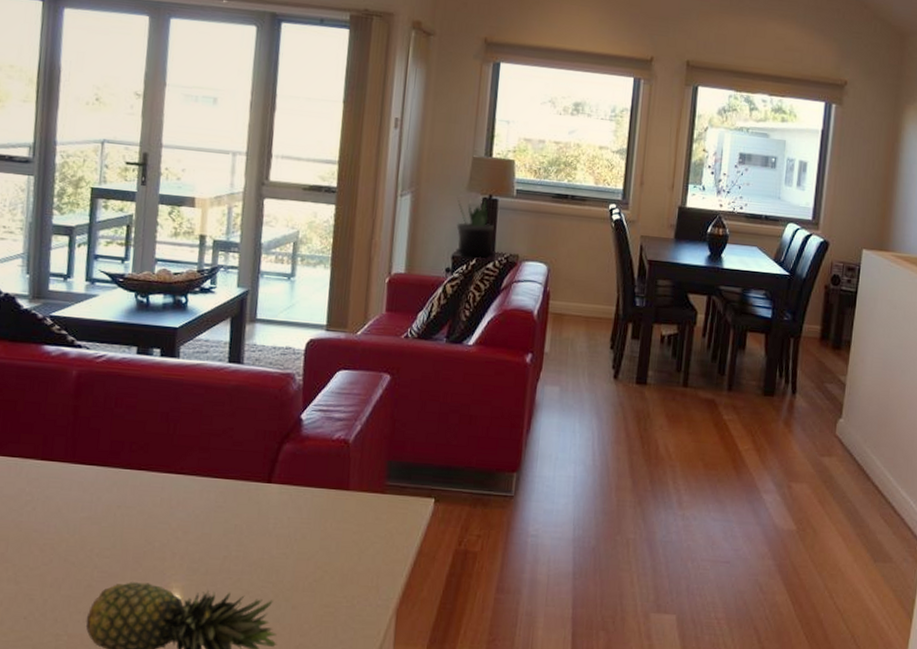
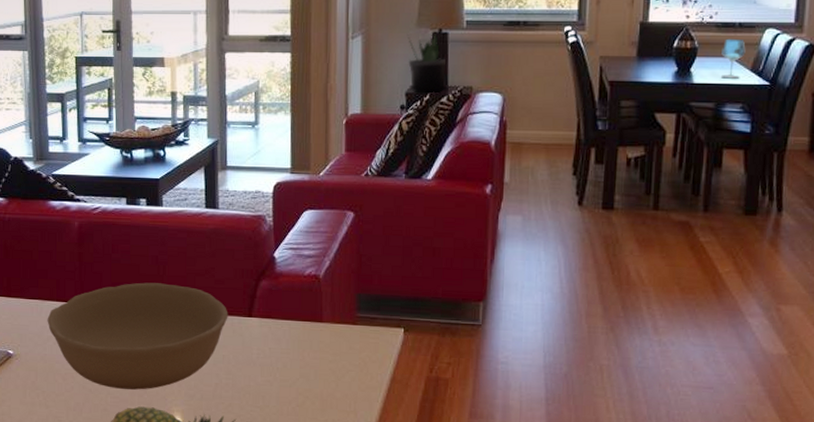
bowl: none [27,441,245,563] -> present [47,282,228,390]
wine glass: none [748,229,770,267] -> present [721,38,746,79]

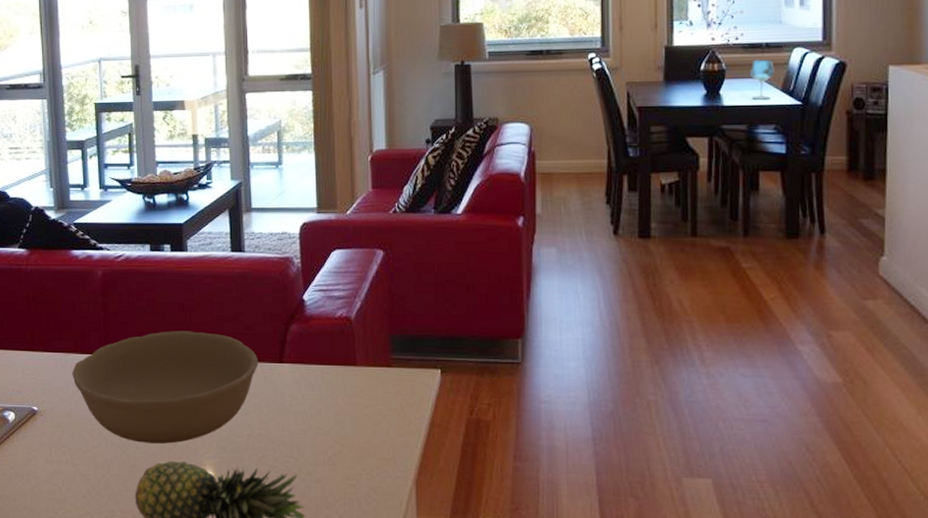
planter: present [407,33,446,94] -> none [429,66,470,127]

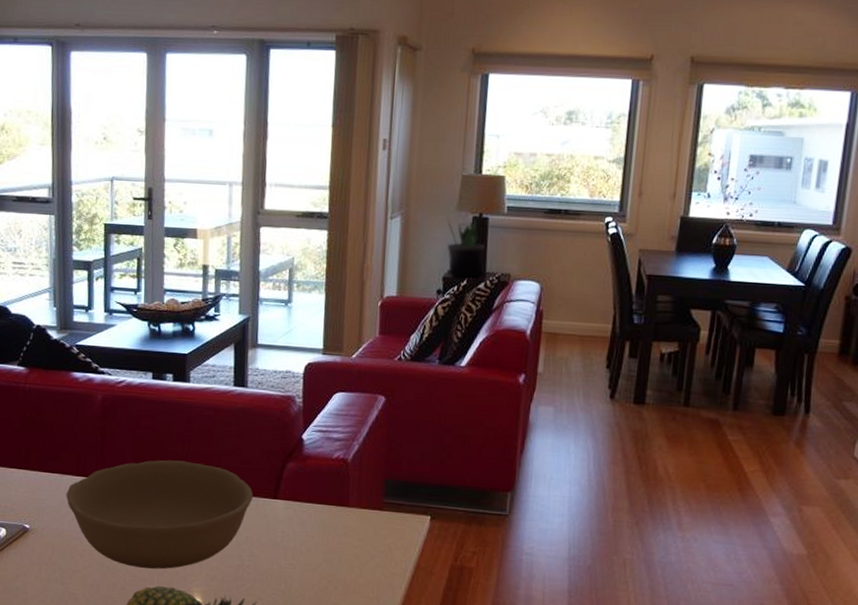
planter: none [429,66,470,127] -> present [446,218,485,279]
wine glass: present [750,59,775,100] -> none [758,237,783,279]

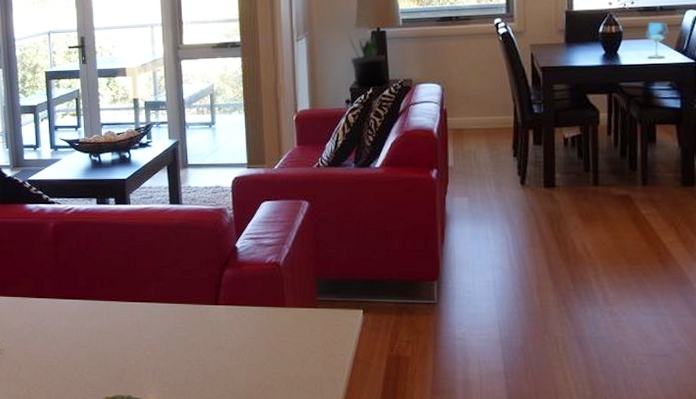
bowl: present [66,460,253,569] -> none [28,276,196,379]
wine glass: none [758,237,783,279] -> present [646,21,669,59]

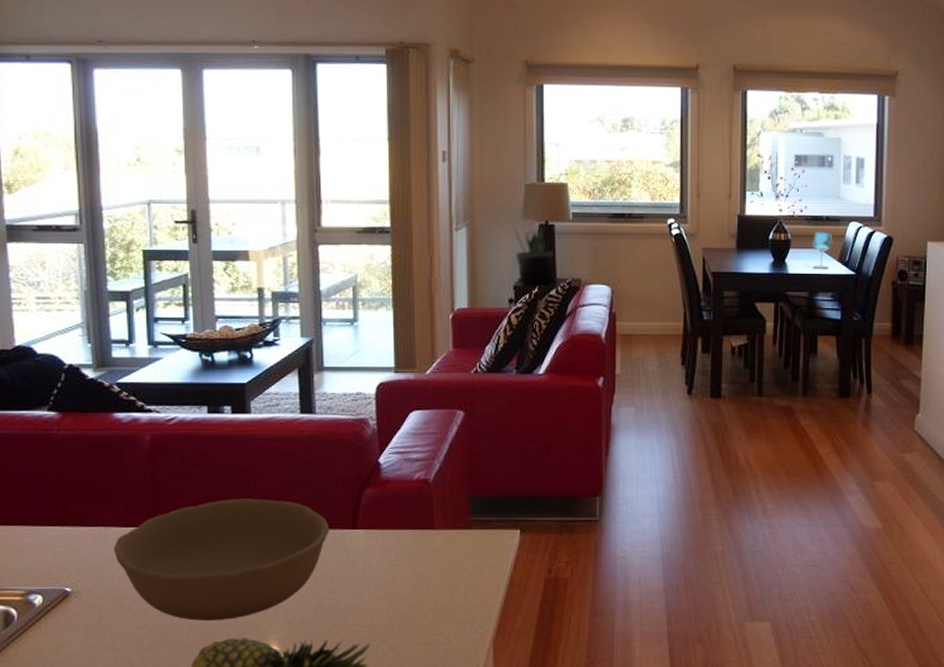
bowl: none [28,276,196,379] -> present [113,498,330,621]

